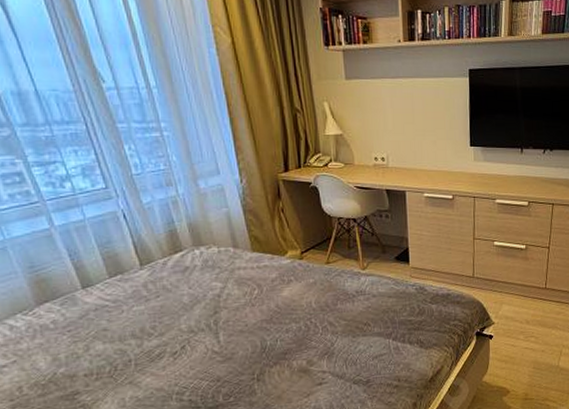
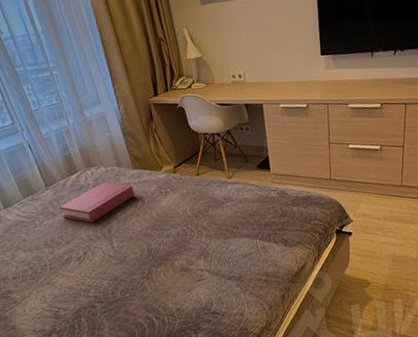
hardback book: none [154,264,251,312] -> present [59,182,135,223]

